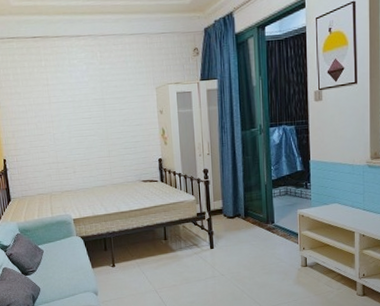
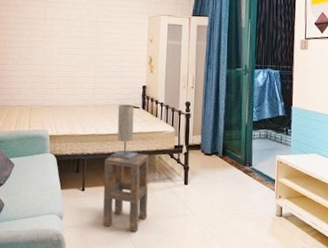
side table: none [131,225,178,298] -> present [103,154,149,232]
table lamp: none [136,179,162,233] -> present [111,104,138,161]

